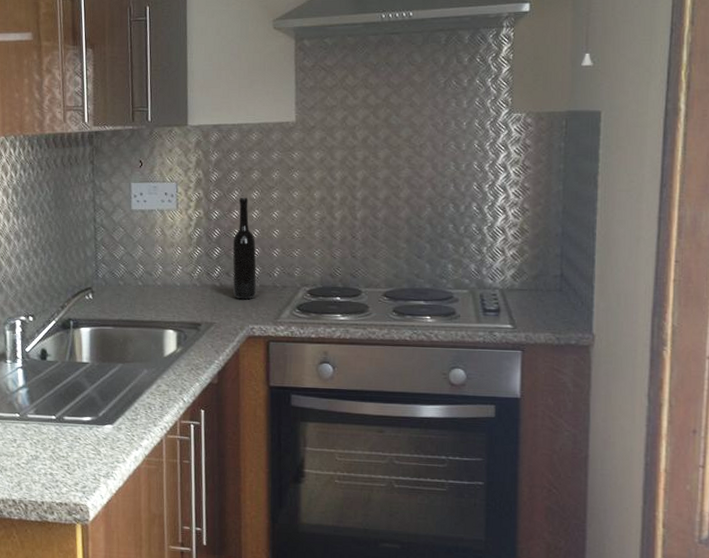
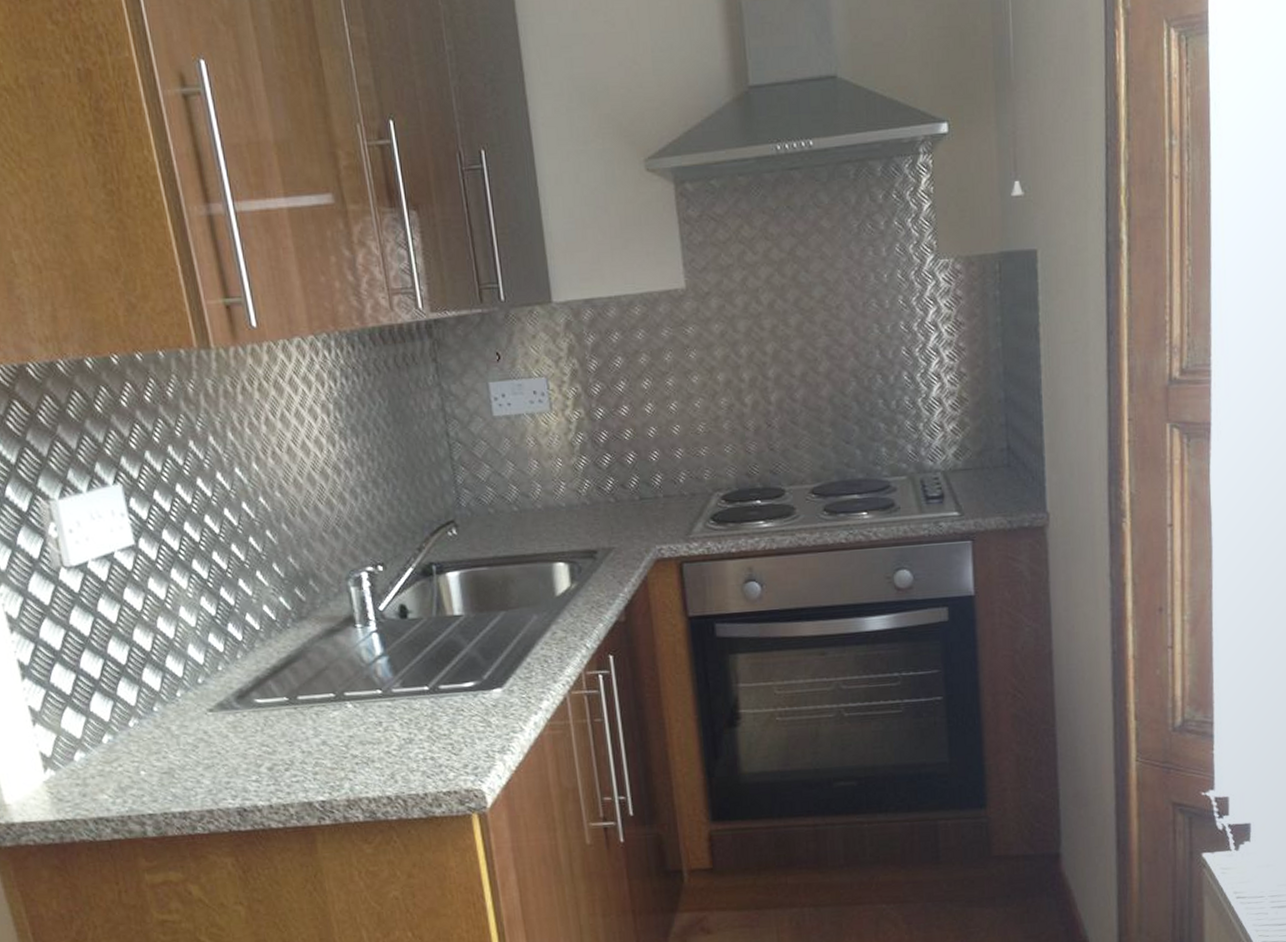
bottle: present [232,197,257,300] -> none [624,388,661,516]

